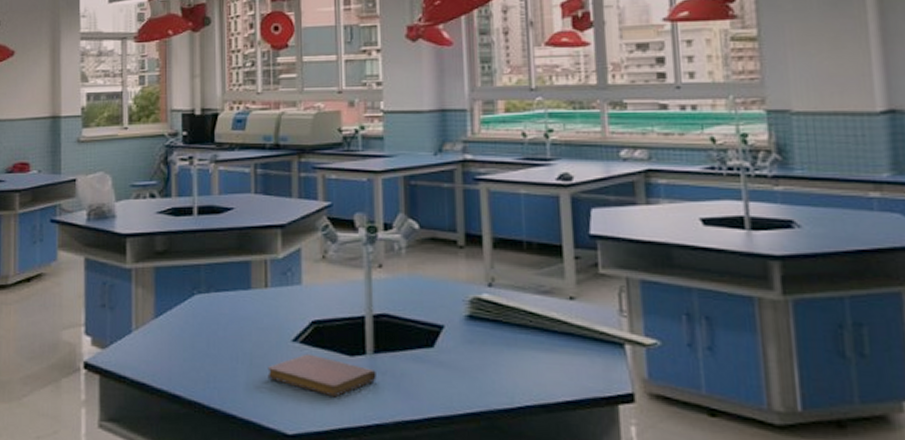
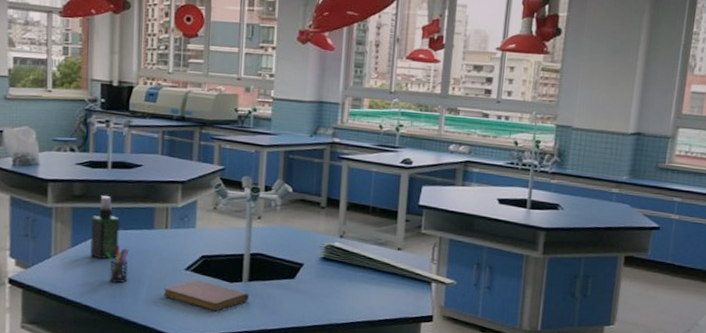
spray bottle: none [177,250,210,332] -> present [90,196,120,260]
pen holder: none [196,313,223,363] -> present [106,245,129,283]

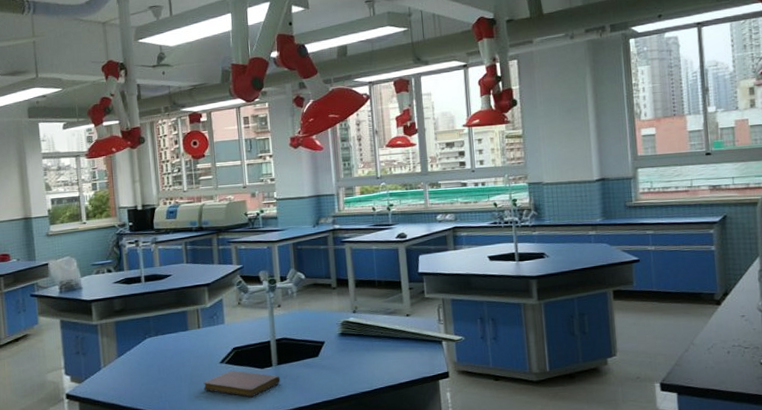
spray bottle: present [90,196,120,260] -> none [133,307,159,365]
pen holder: present [106,245,129,283] -> none [149,350,171,385]

